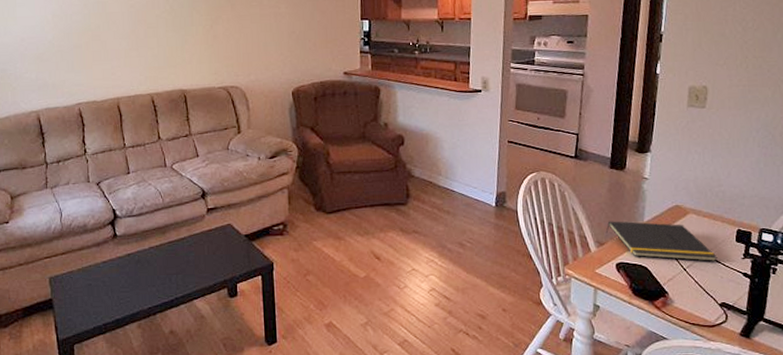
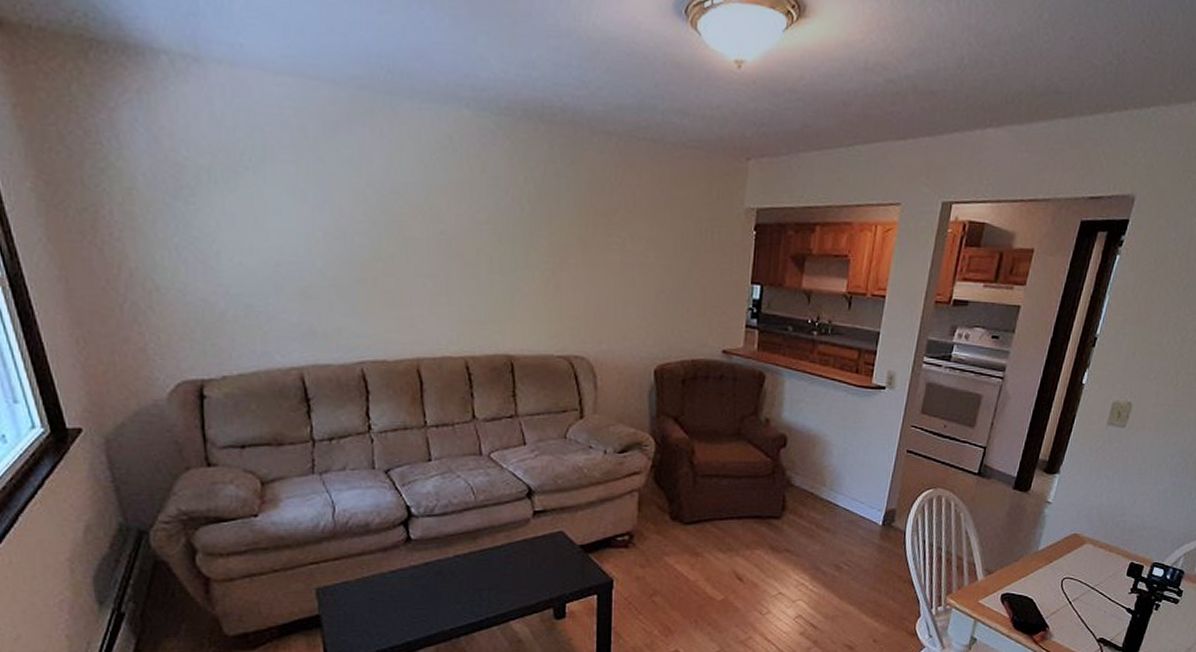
notepad: present [605,221,718,261] -> none [996,548,1105,595]

